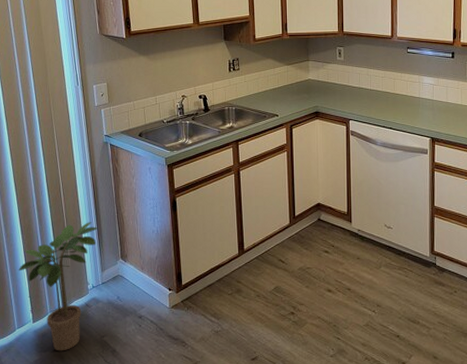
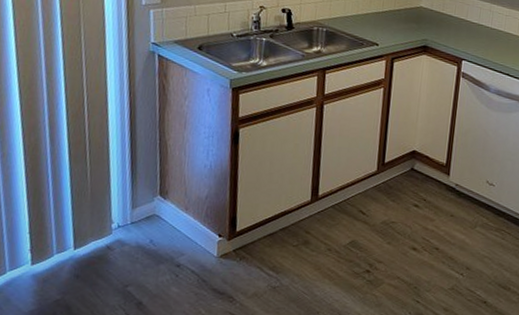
potted plant: present [18,222,98,351] -> none [15,147,132,301]

